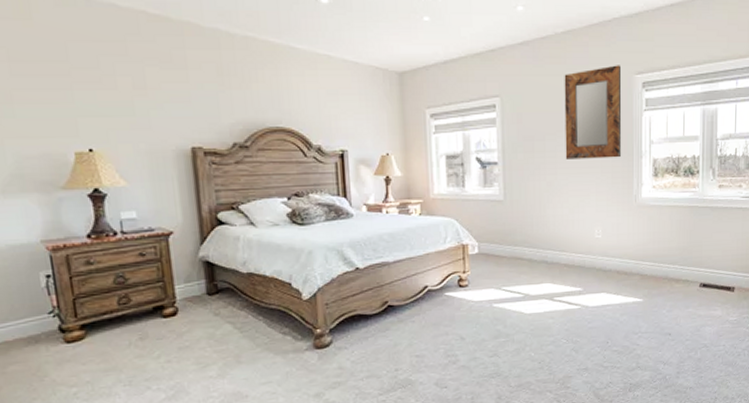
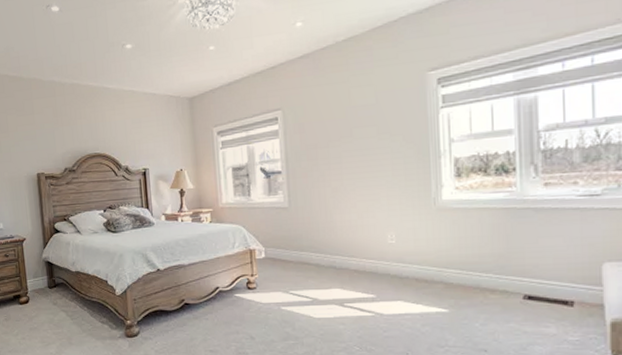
home mirror: present [564,65,622,159] -> none [347,64,416,165]

